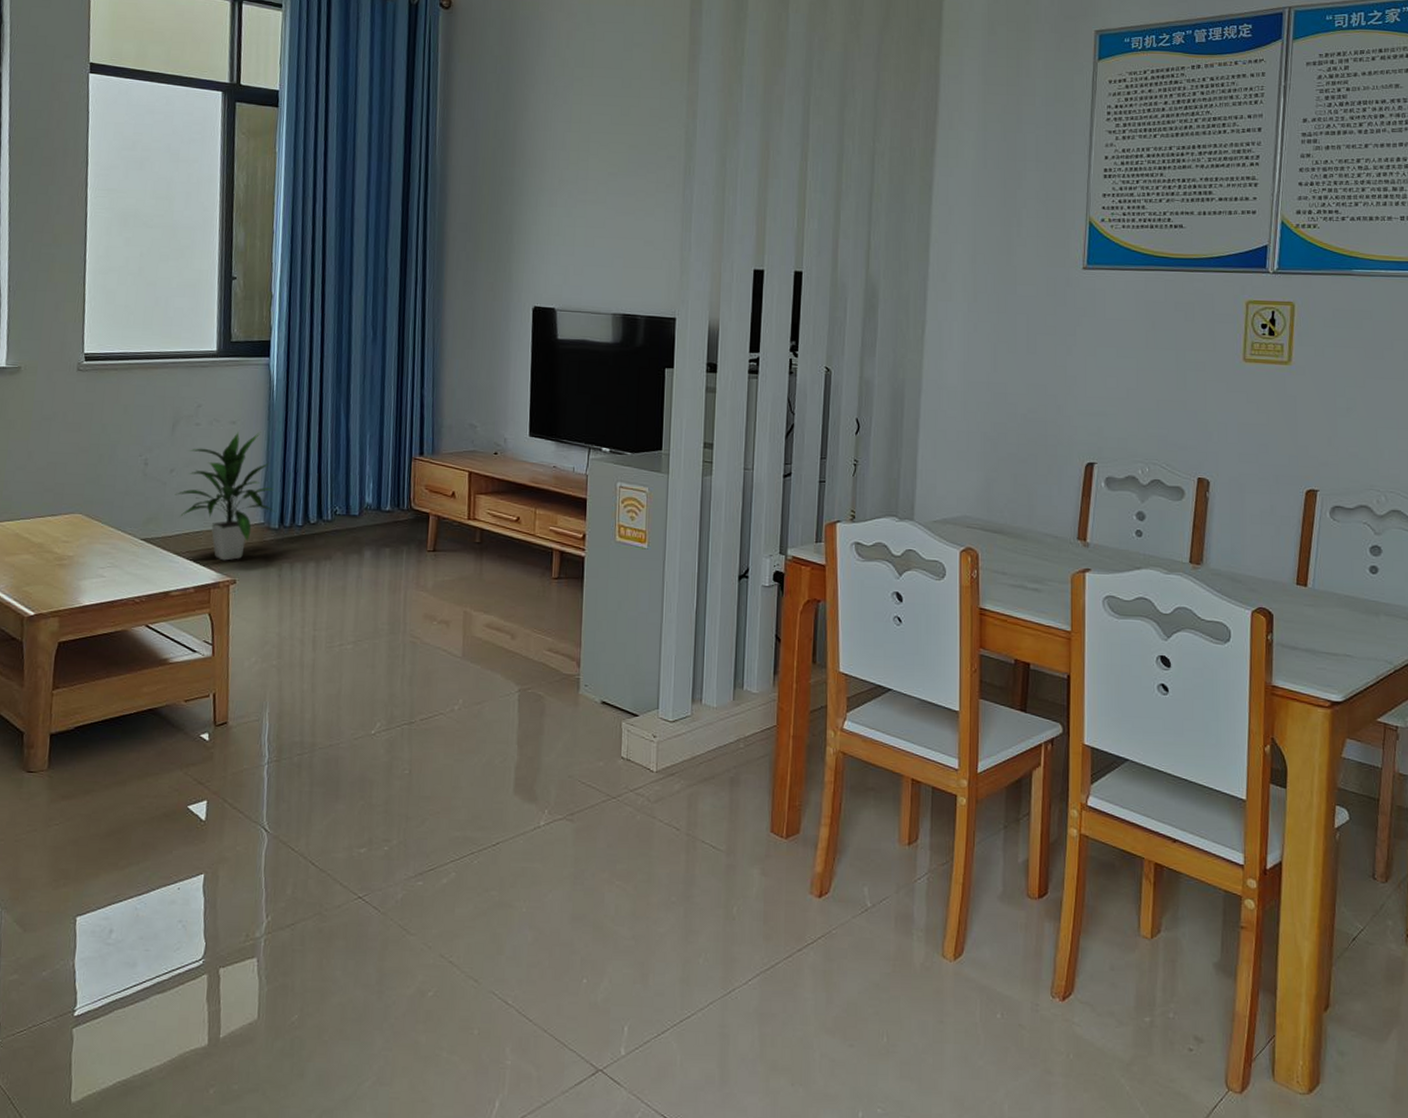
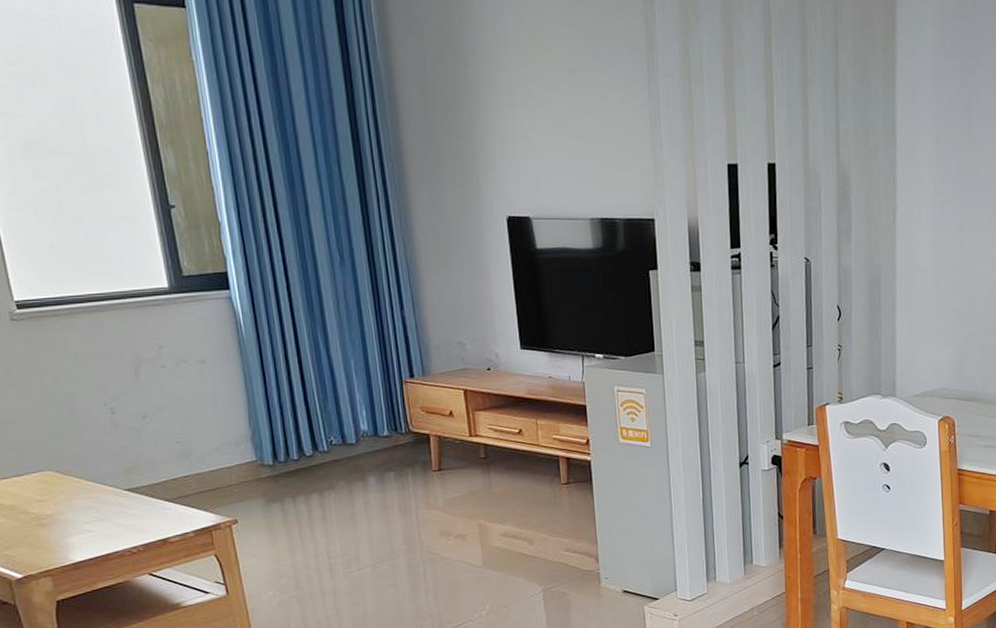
indoor plant: present [174,431,275,561] -> none [152,368,266,502]

